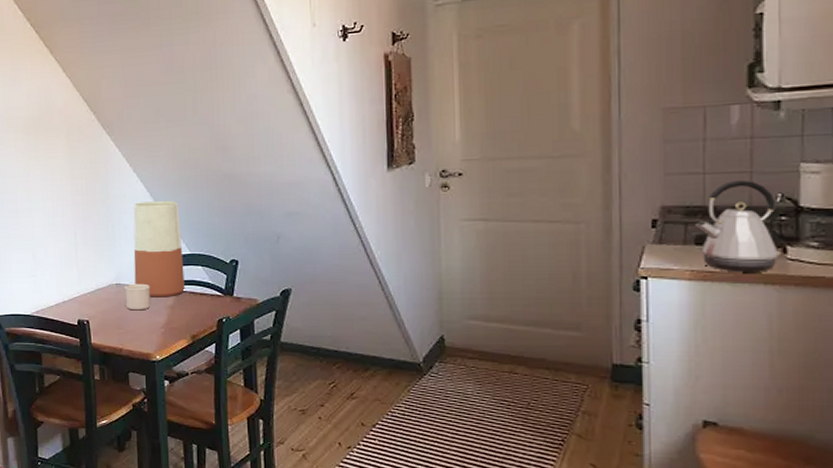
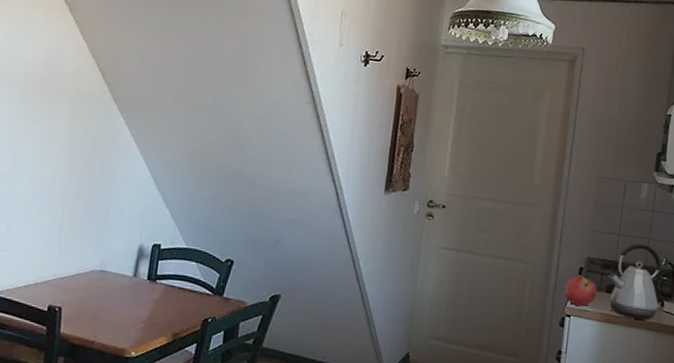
mug: present [125,283,151,311] -> none [106,272,138,302]
vase: present [133,200,185,298] -> none [121,186,183,291]
fruit: none [634,229,681,266] -> present [564,275,597,307]

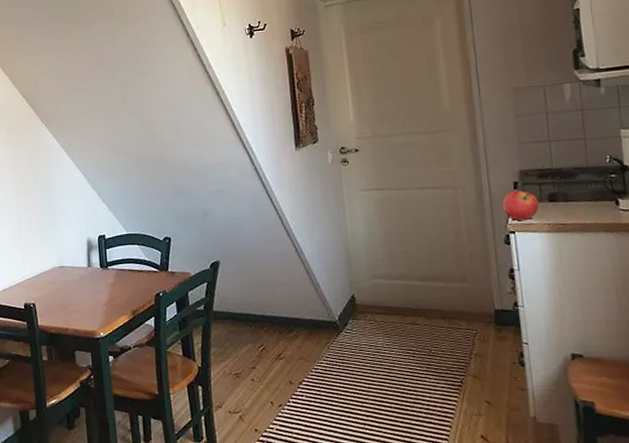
kettle: present [608,243,662,320] -> none [547,145,615,224]

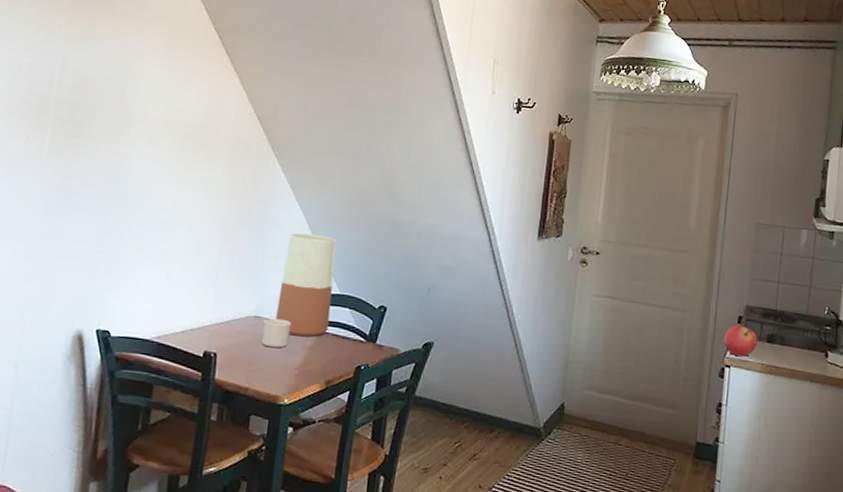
mug: none [67,264,93,291] -> present [261,318,292,349]
vase: none [73,185,124,278] -> present [275,233,337,338]

